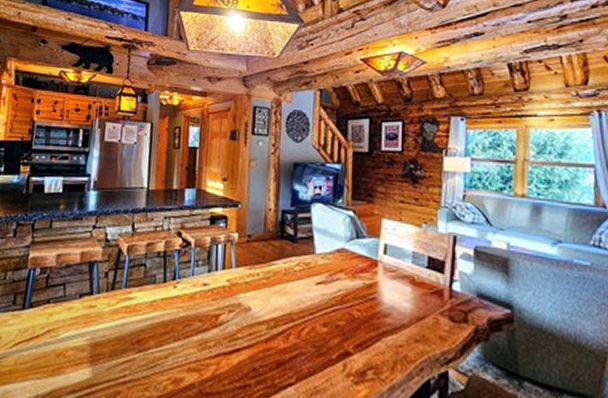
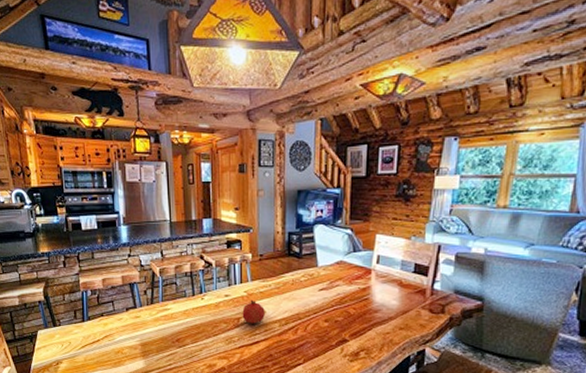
fruit: none [221,291,250,325] -> present [242,299,265,324]

